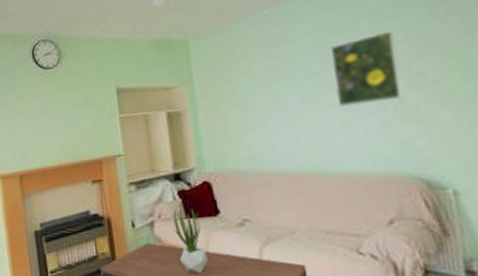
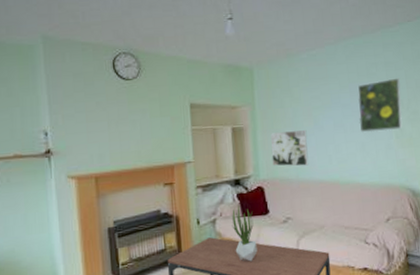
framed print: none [215,108,269,156] -> present [270,129,309,167]

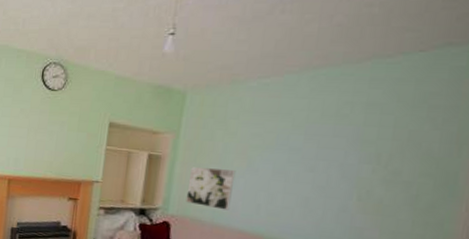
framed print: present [357,78,403,133] -> none [307,124,384,191]

